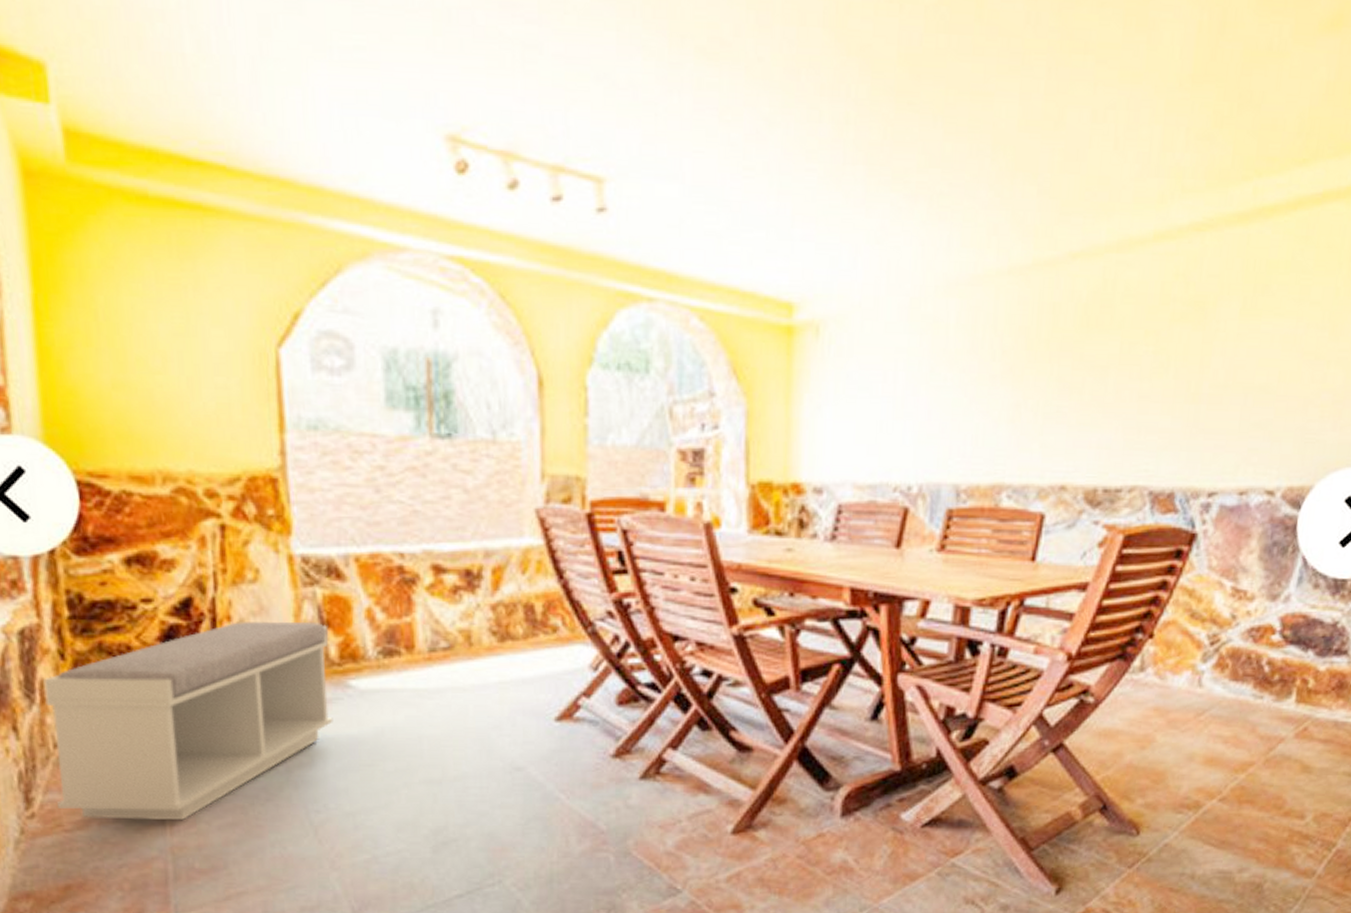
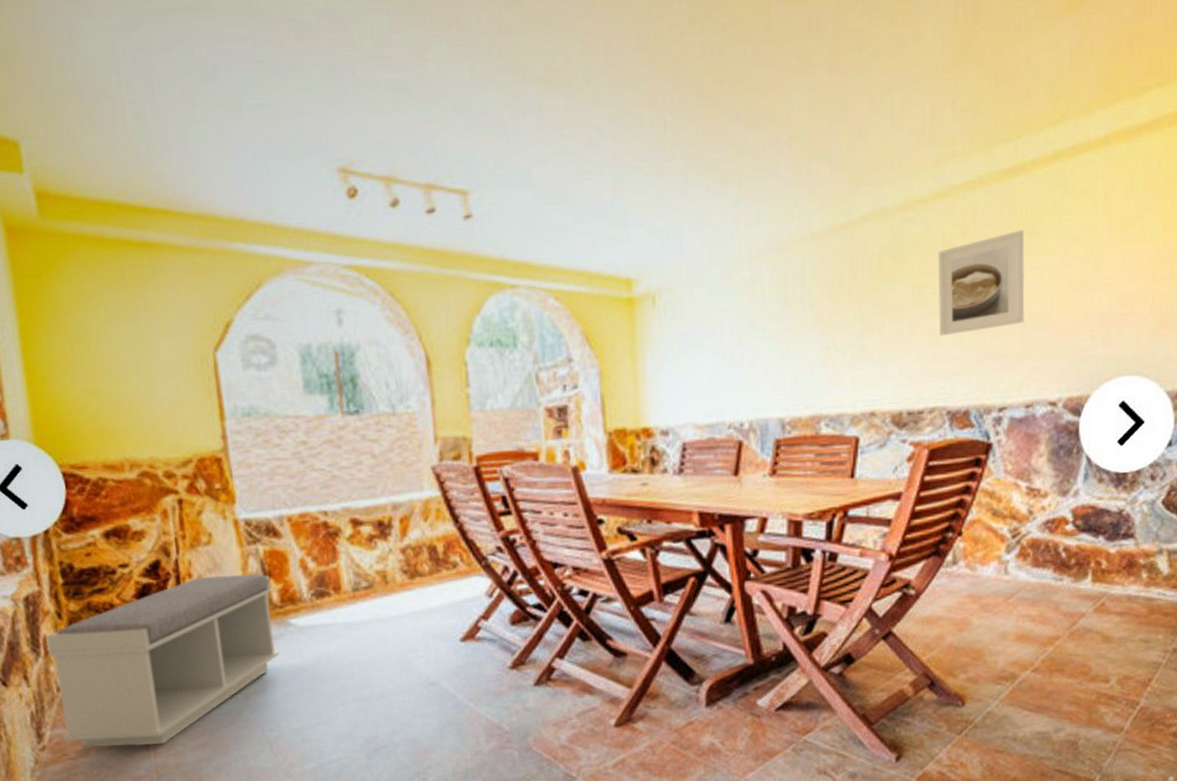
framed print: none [1148,285,1255,403] -> present [938,229,1025,336]

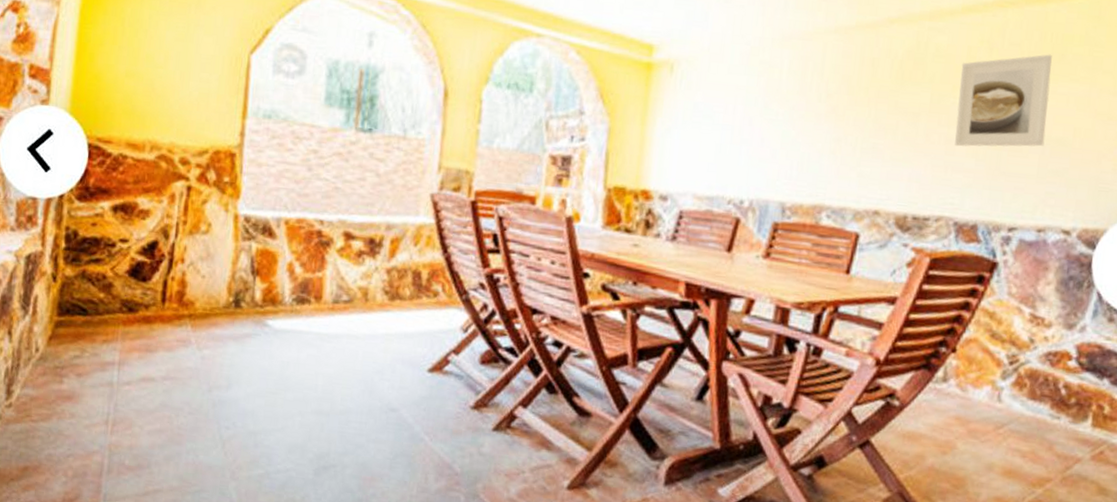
bench: present [46,574,279,748] -> none [30,264,257,422]

